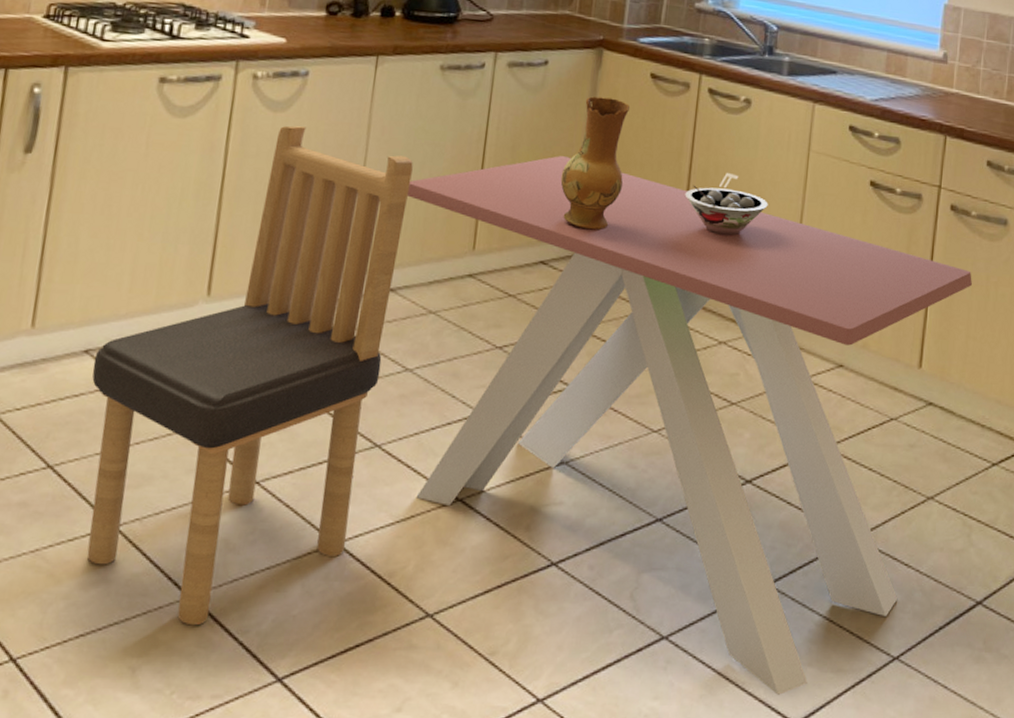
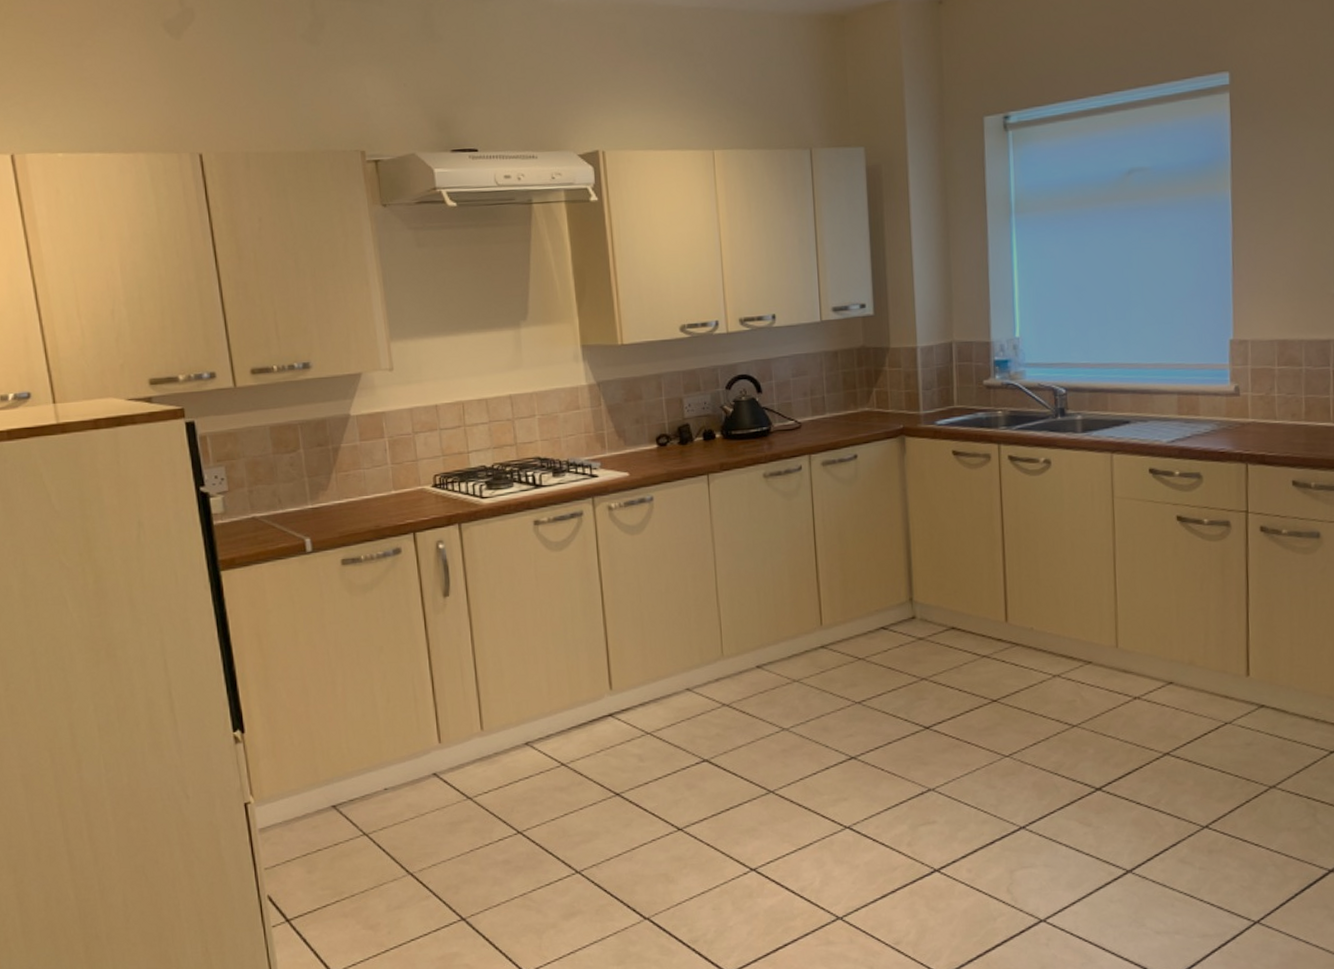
dining chair: present [87,125,413,626] -> none [534,543,762,940]
dining table: present [406,156,972,695] -> none [755,535,1290,959]
ceramic jug: present [560,96,630,231] -> none [886,478,944,595]
bowl: present [685,172,768,237] -> none [1001,527,1081,584]

